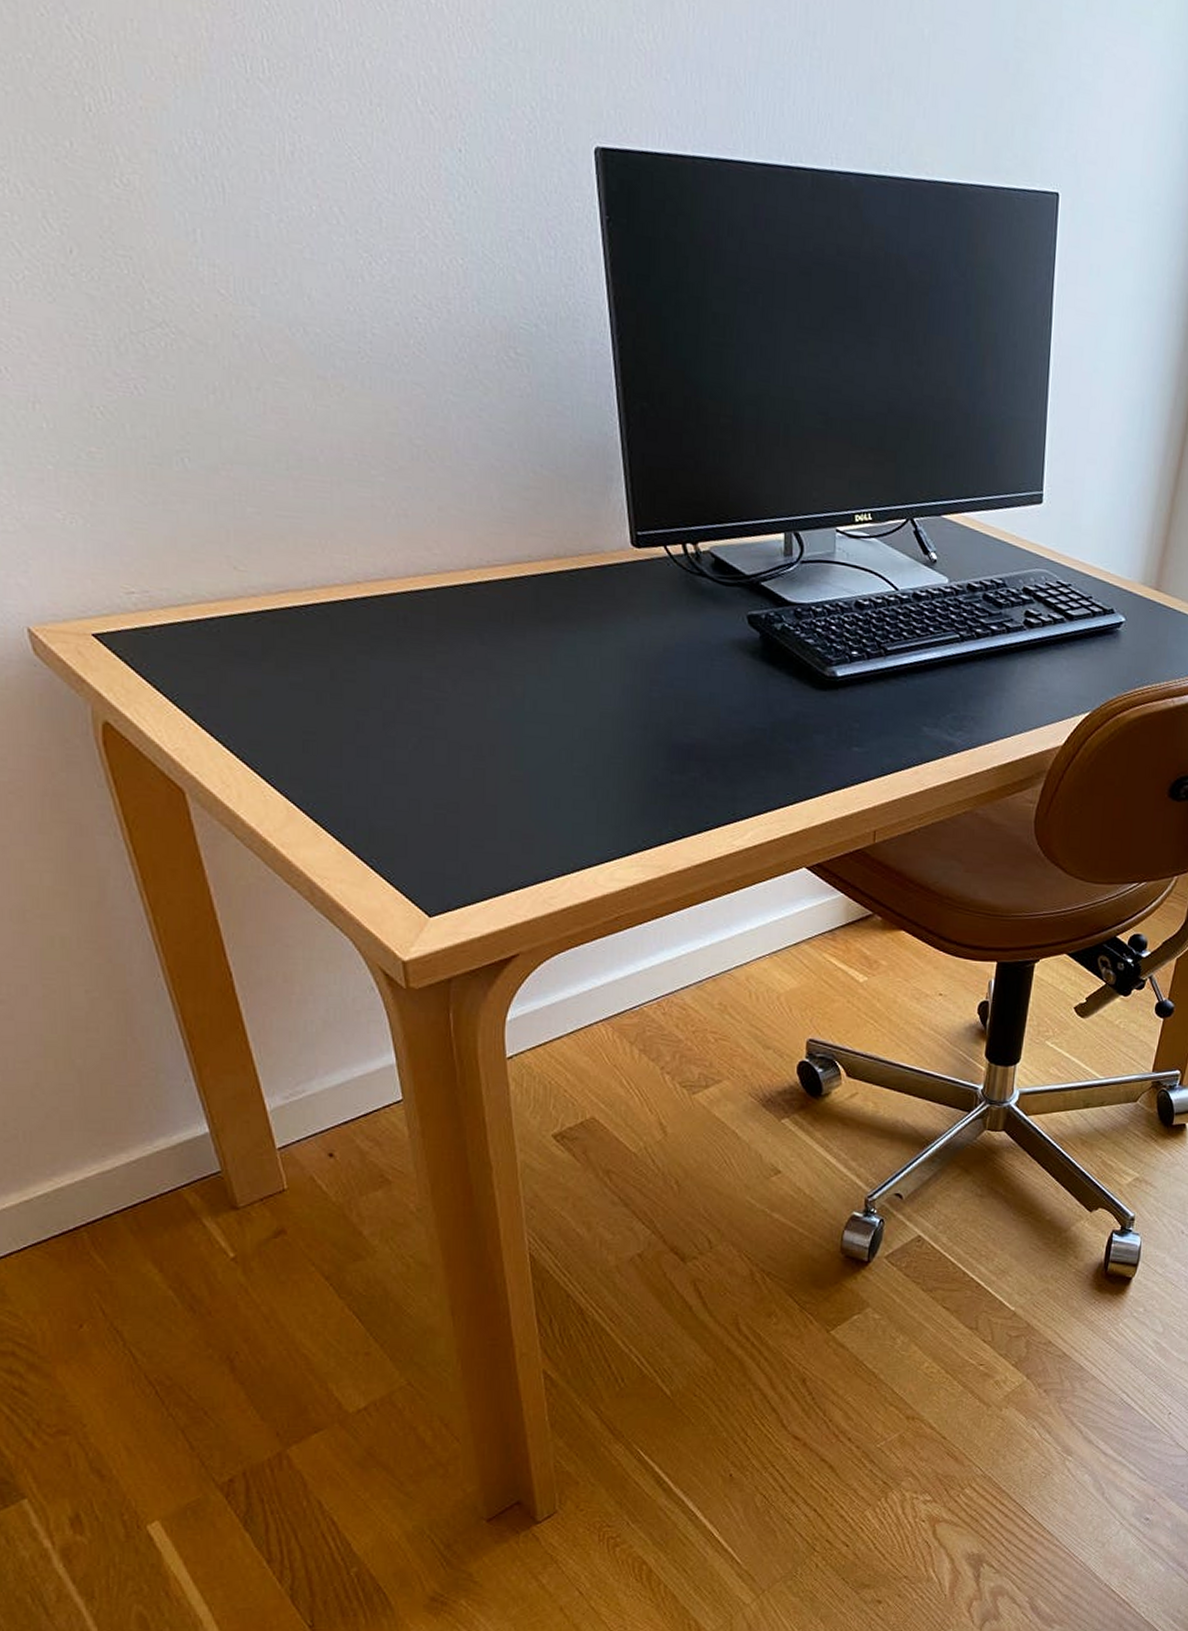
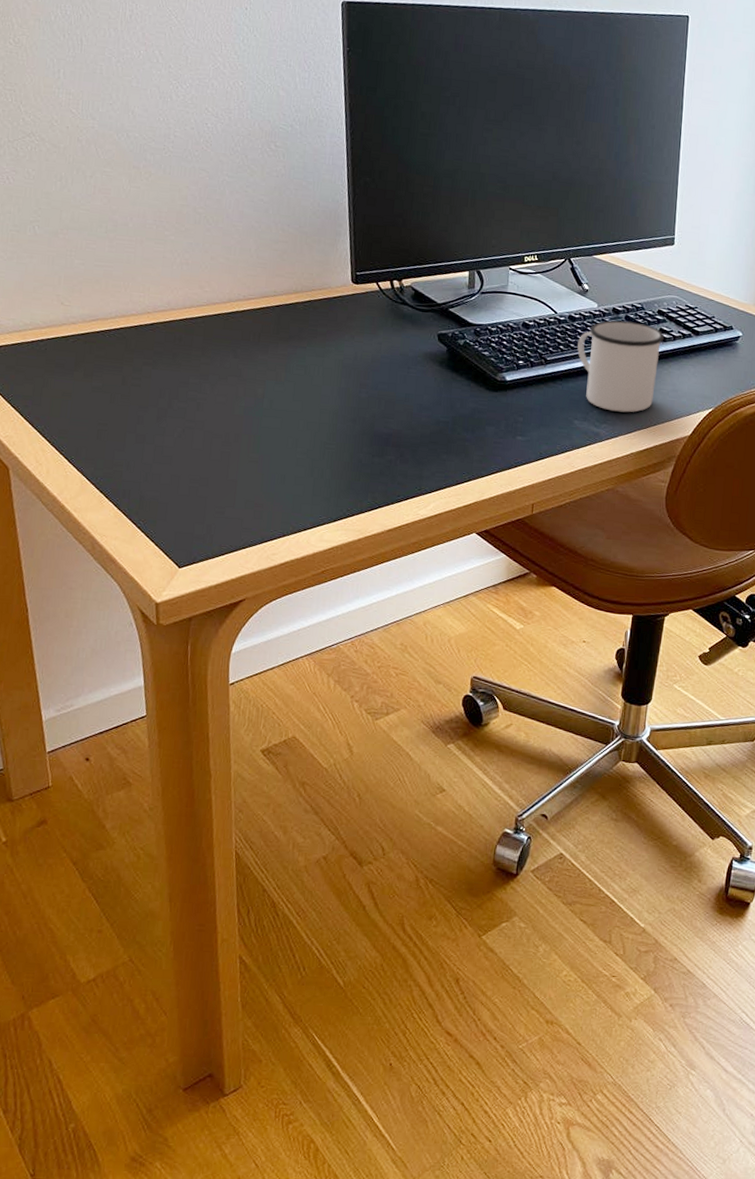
mug: none [925,600,1032,717] -> present [577,320,665,413]

